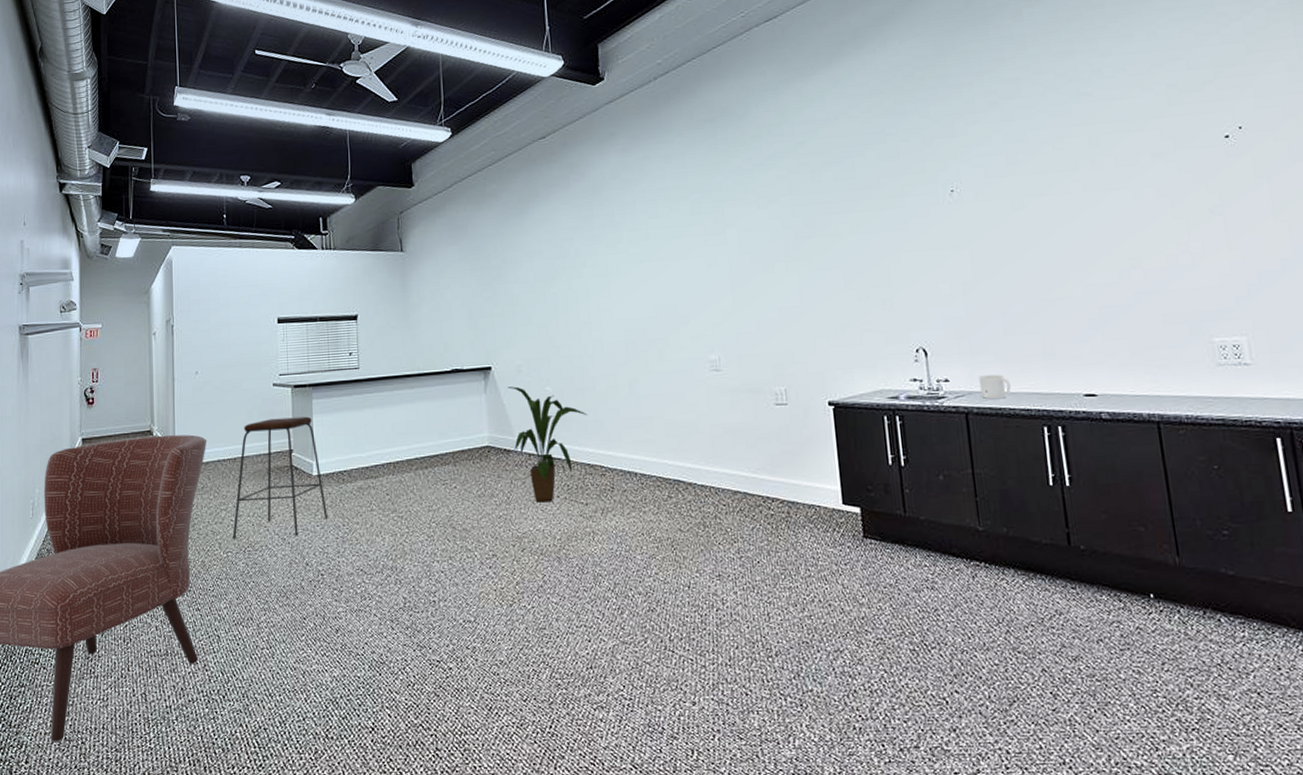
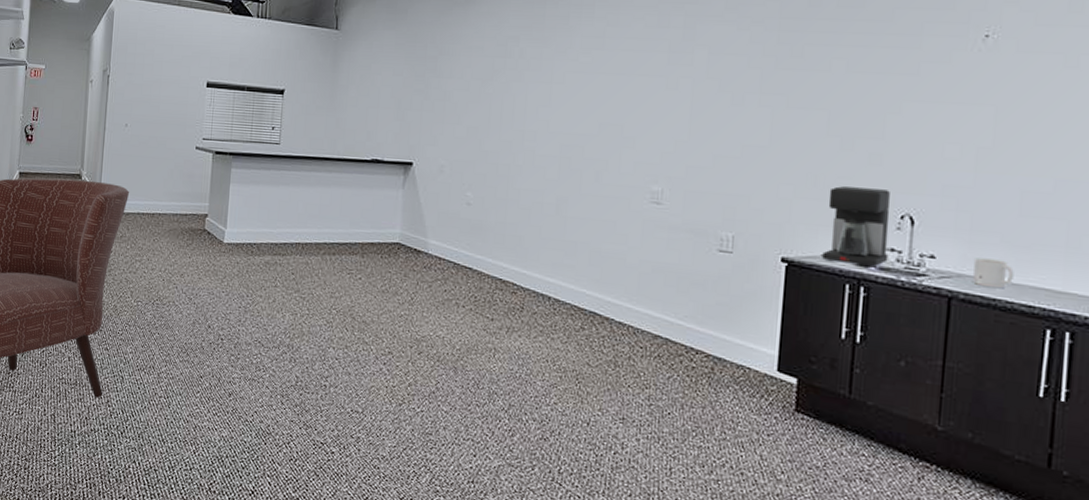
bar stool: present [232,416,329,539] -> none [144,180,234,298]
house plant: present [508,386,588,503] -> none [425,186,507,311]
coffee maker: none [856,329,913,399] -> present [822,186,891,268]

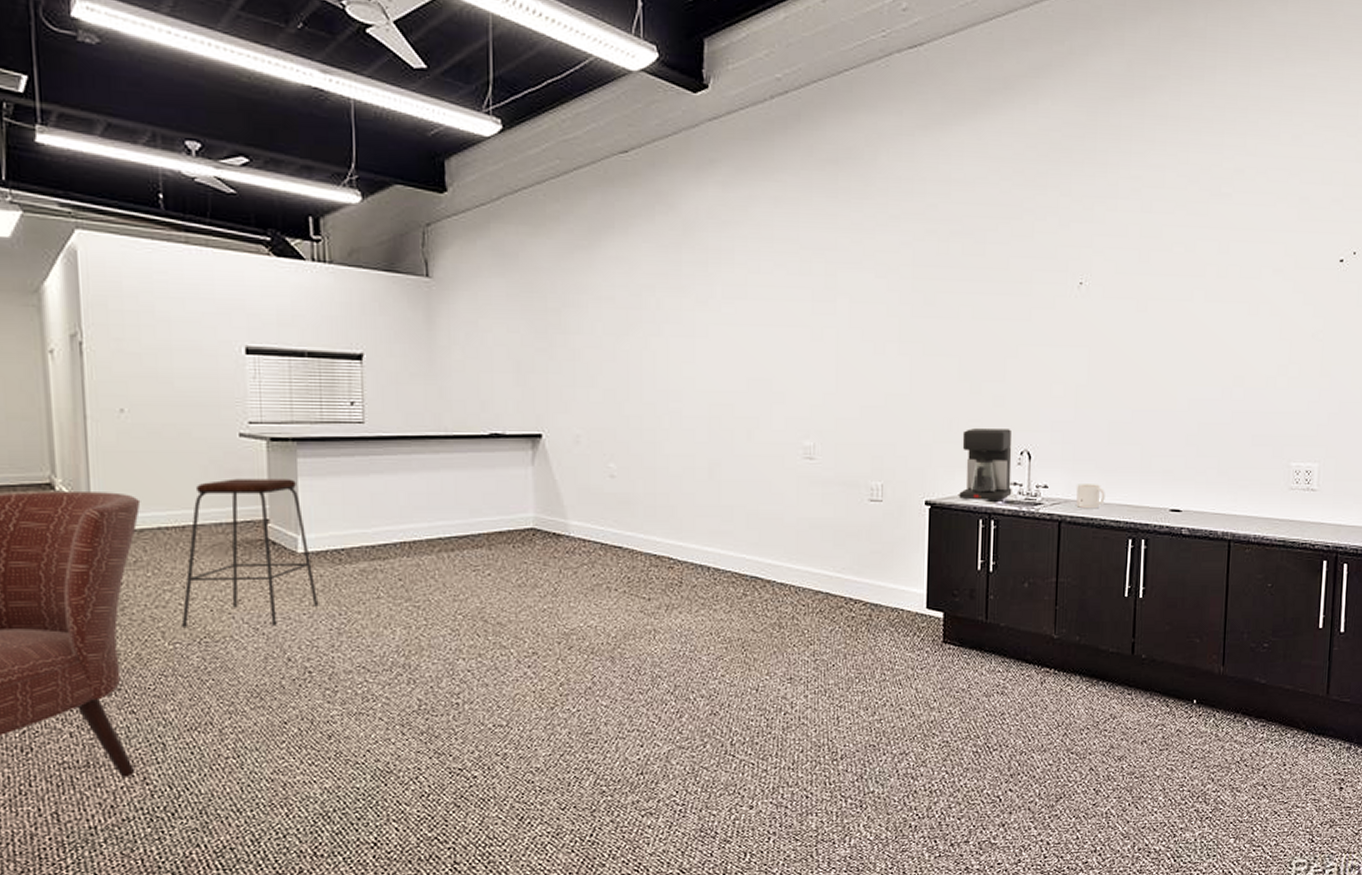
bar stool: none [144,180,234,298] -> present [181,478,319,627]

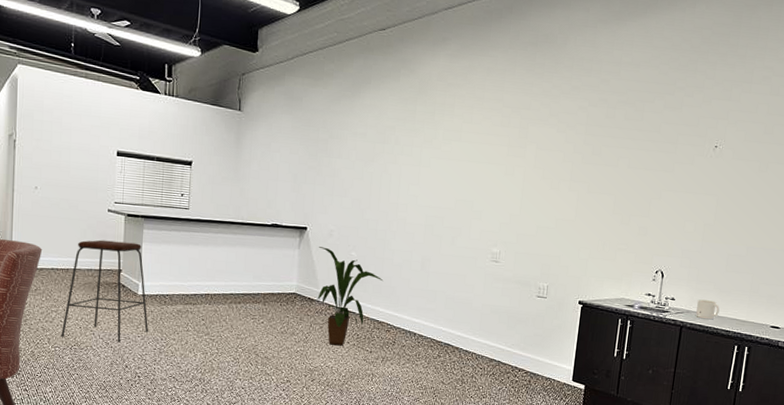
house plant: none [562,460,658,596] -> present [317,247,384,346]
coffee maker: present [959,429,1012,502] -> none [605,250,650,307]

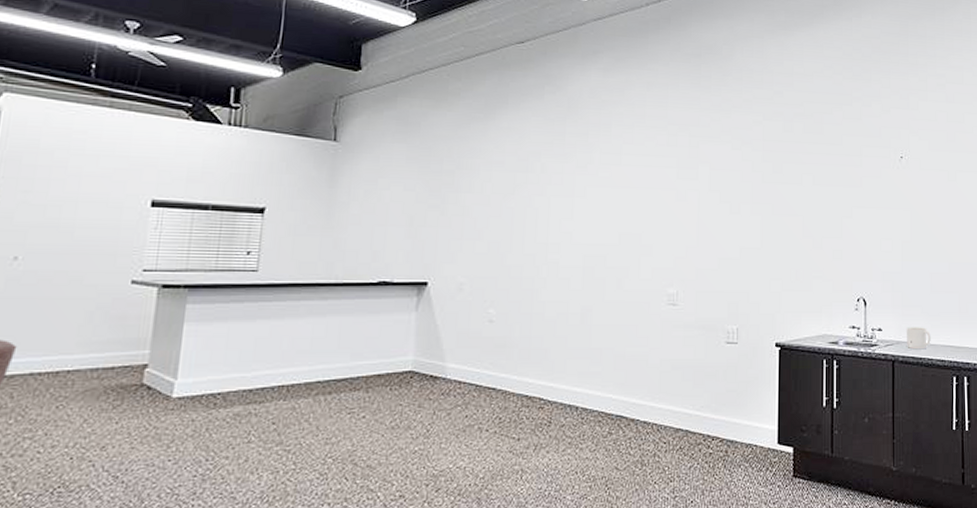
bar stool: present [61,239,149,342] -> none [36,324,187,477]
house plant: present [317,247,384,346] -> none [443,306,533,437]

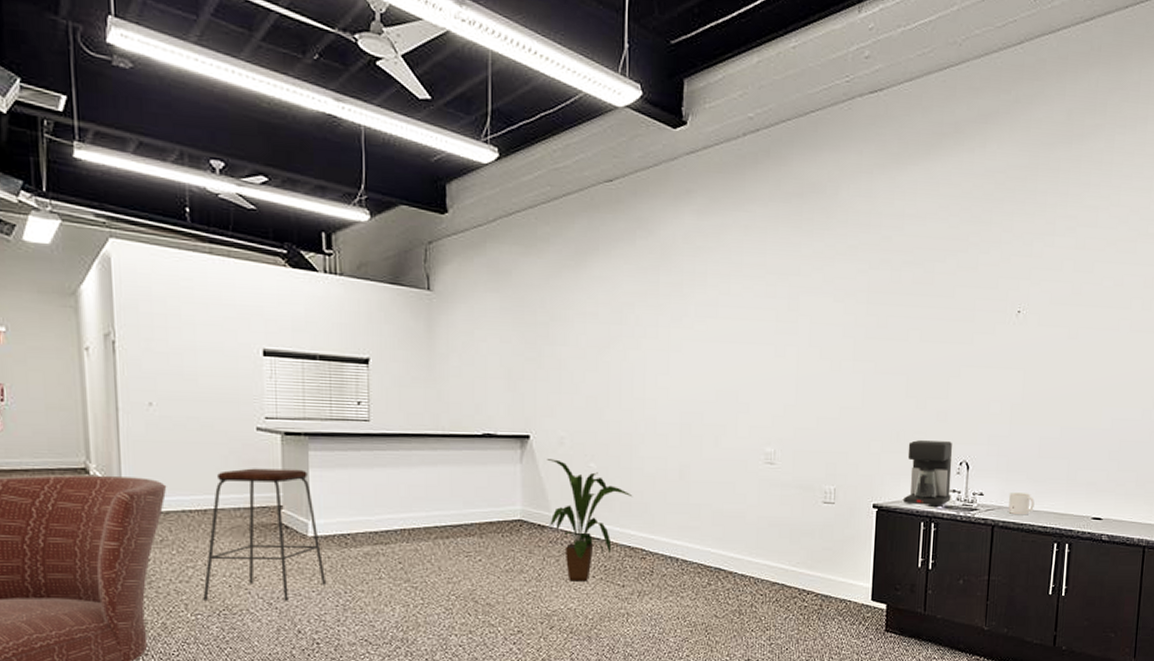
bar stool: none [36,324,187,477] -> present [203,468,327,601]
house plant: none [443,306,533,437] -> present [547,459,633,582]
coffee maker: none [805,278,851,343] -> present [903,440,953,507]

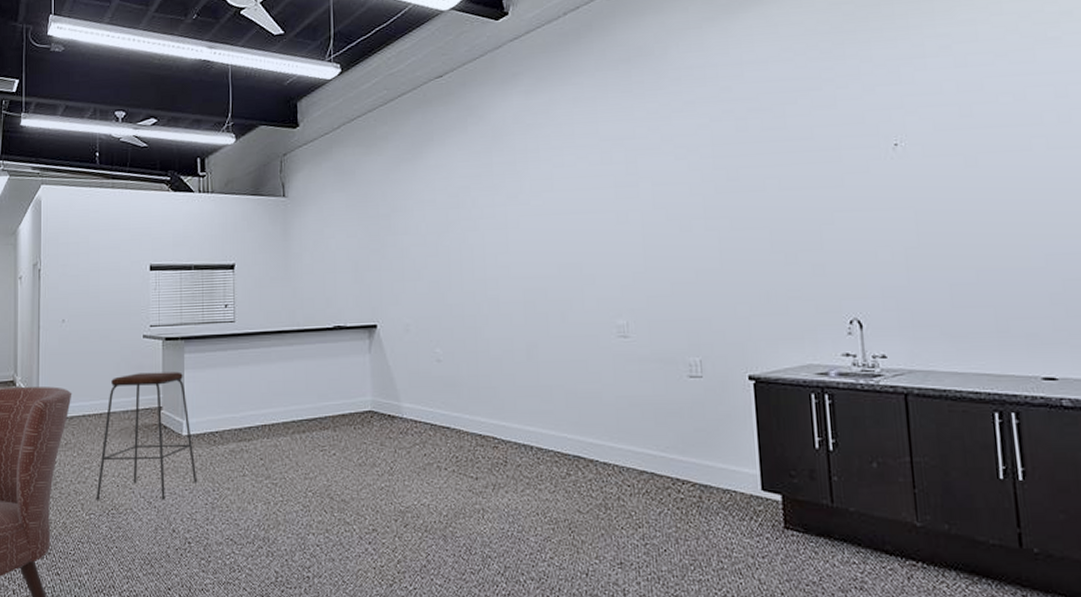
house plant: present [547,459,633,582] -> none [394,347,481,475]
coffee maker: present [903,440,953,507] -> none [782,298,845,374]
mug: present [1008,492,1035,515] -> none [920,352,958,380]

